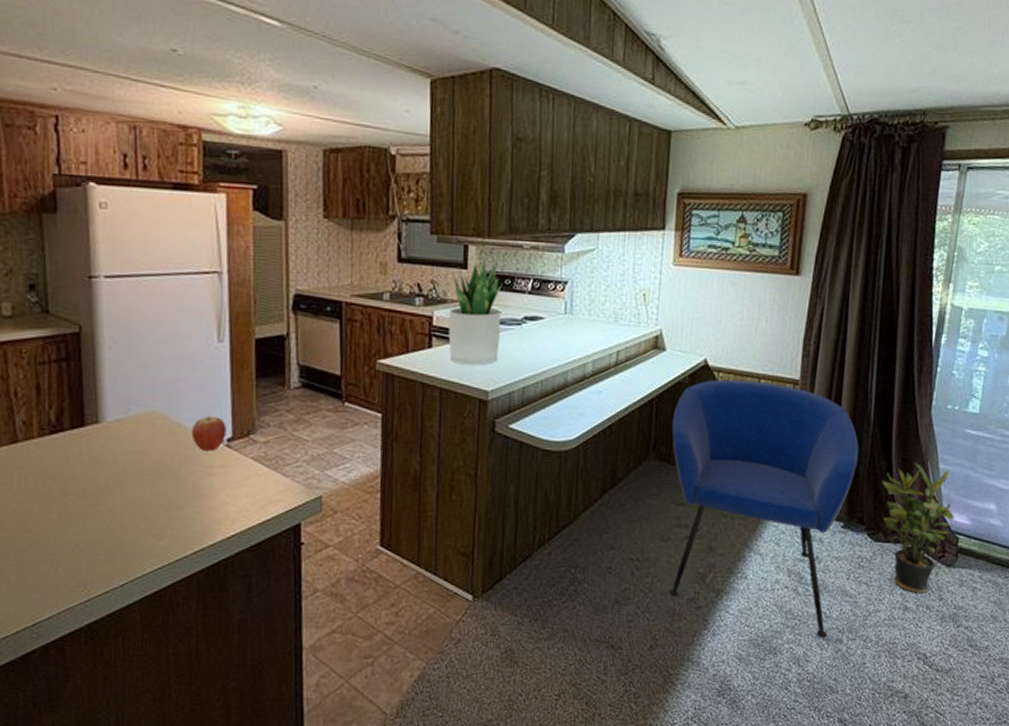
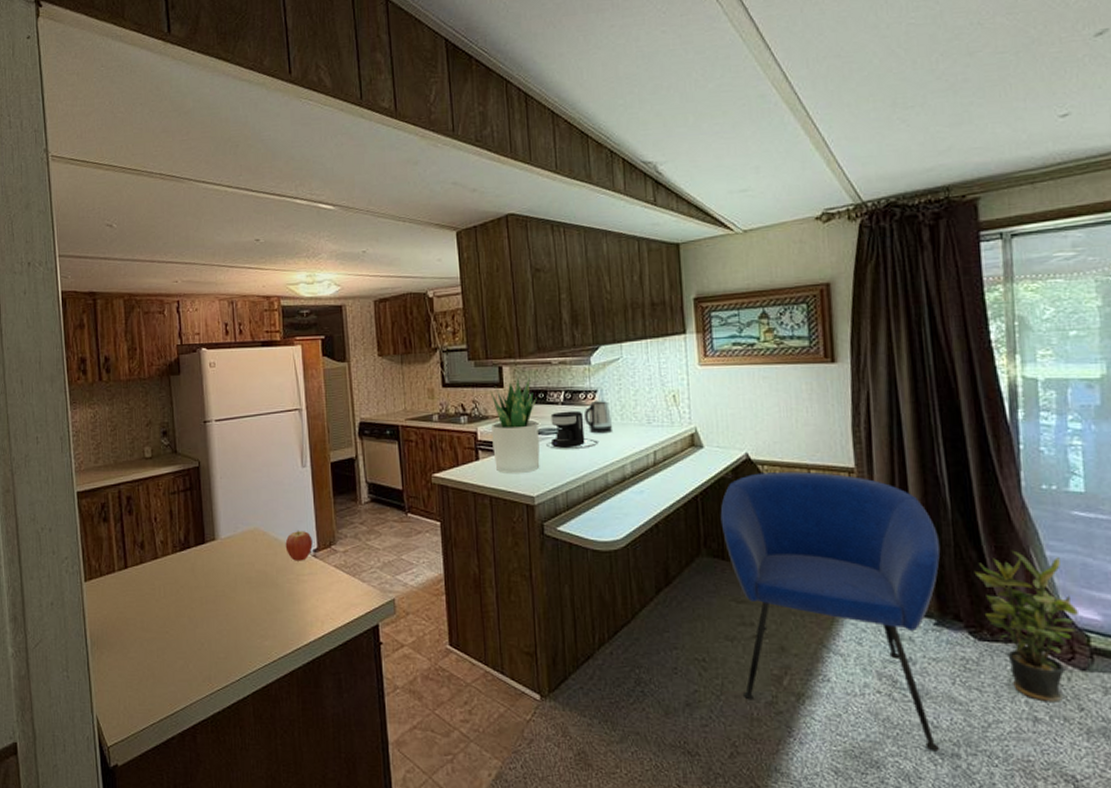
coffee maker: none [507,301,562,343] -> present [546,410,598,449]
kettle: none [550,292,580,329] -> present [583,400,613,434]

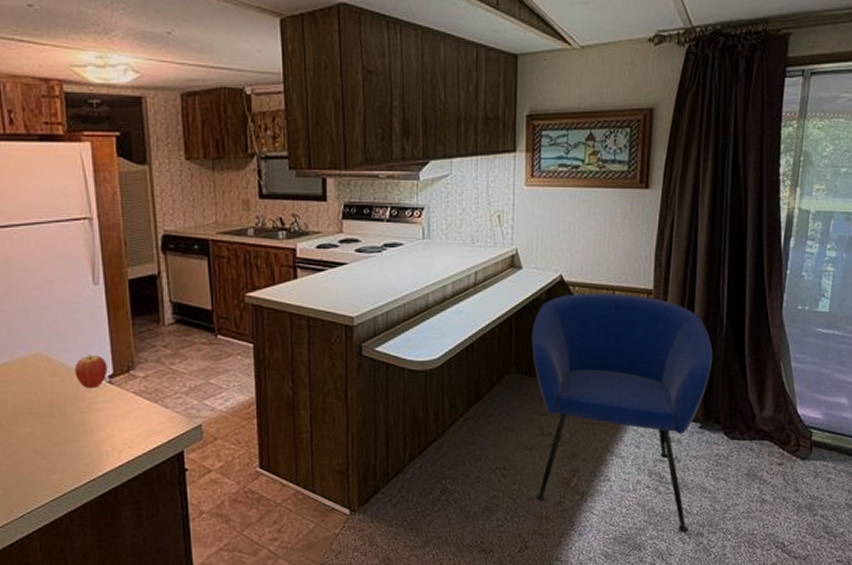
planter: present [490,377,540,475] -> none [312,191,361,294]
coffee maker: present [546,410,598,449] -> none [369,228,421,268]
kettle: present [583,400,613,434] -> none [409,218,438,253]
potted plant: present [974,550,1078,702] -> none [736,362,807,487]

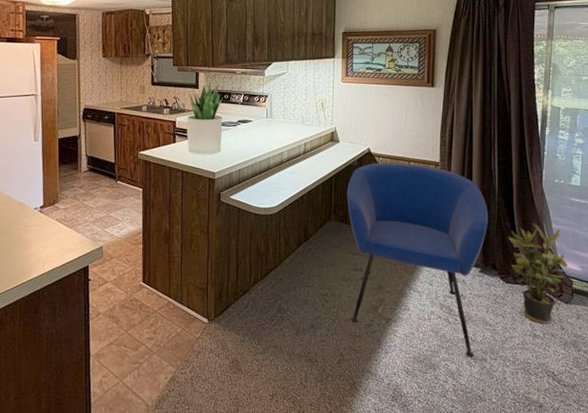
fruit: present [74,354,108,388] -> none [17,190,40,215]
planter: none [312,191,361,294] -> present [187,82,223,155]
potted plant: none [736,362,807,487] -> present [508,223,568,324]

